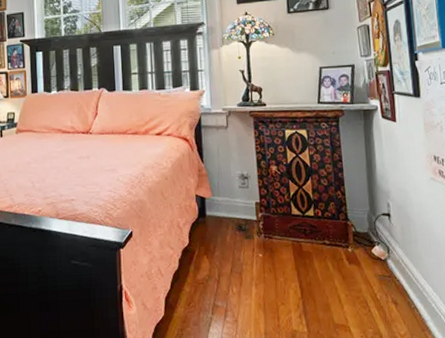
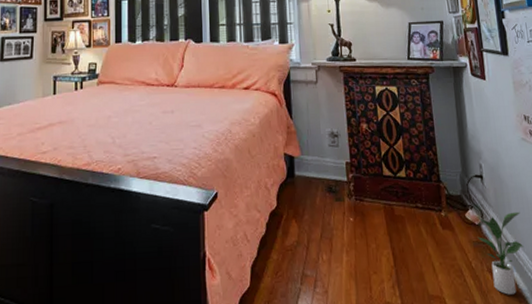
potted plant: none [383,247,428,324] -> present [477,211,523,295]

